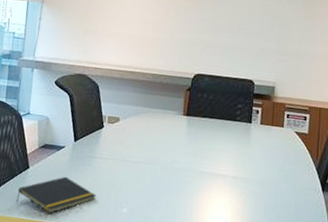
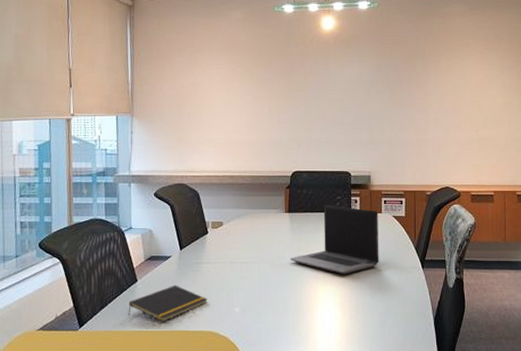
laptop computer: none [184,112,280,188] -> present [290,204,379,274]

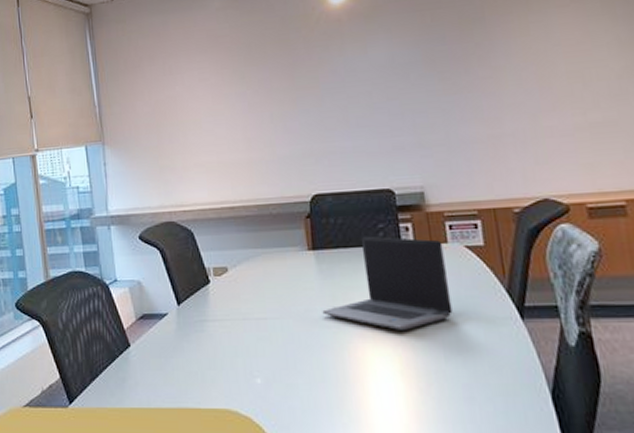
notepad: present [128,285,208,322] -> none [122,349,219,397]

